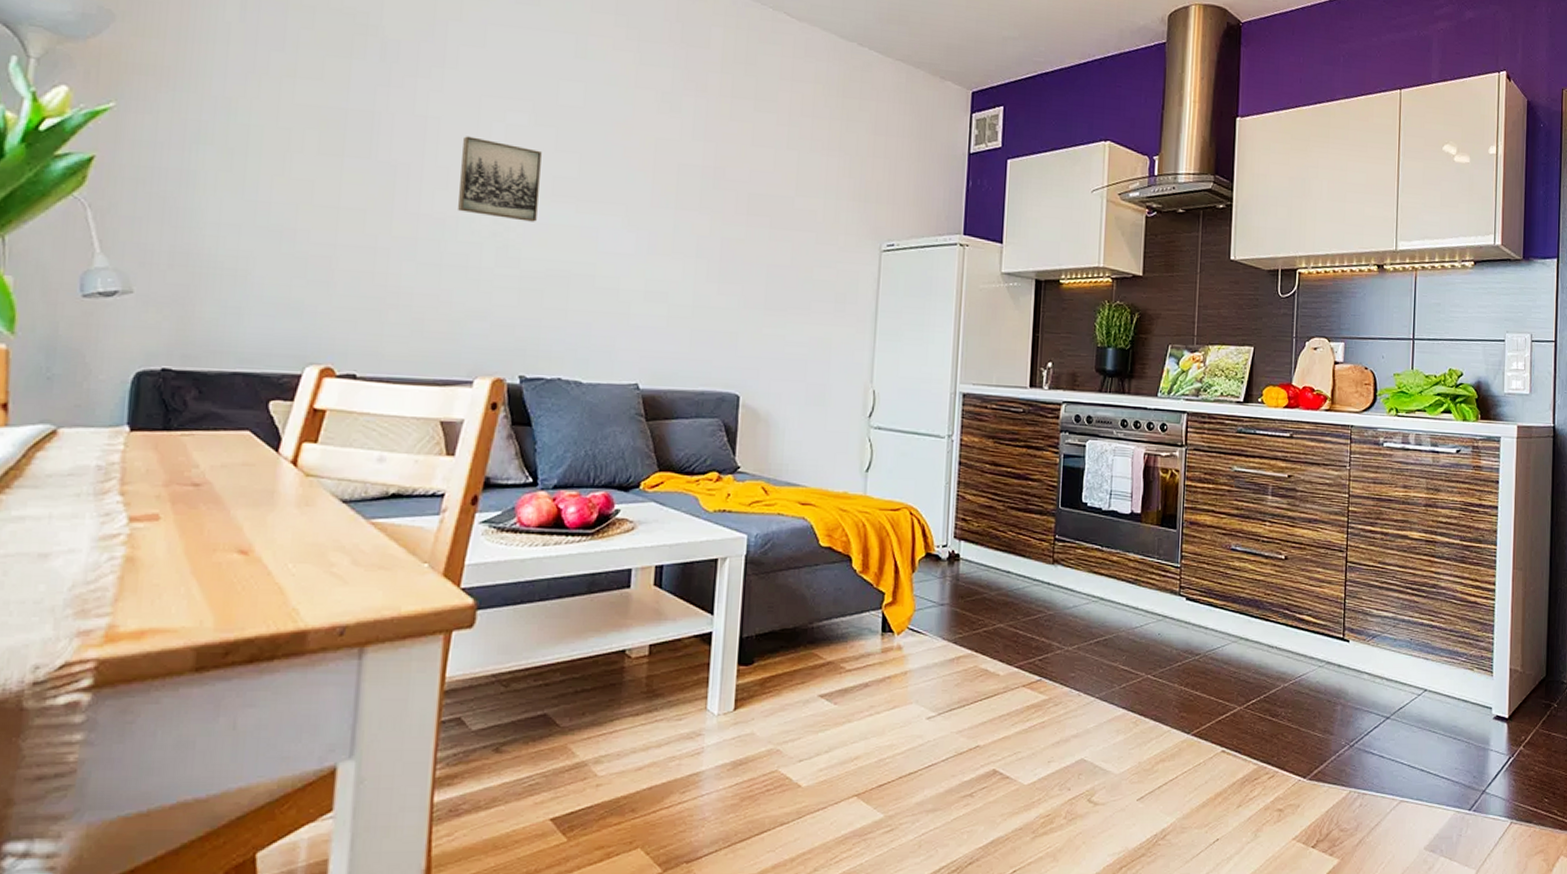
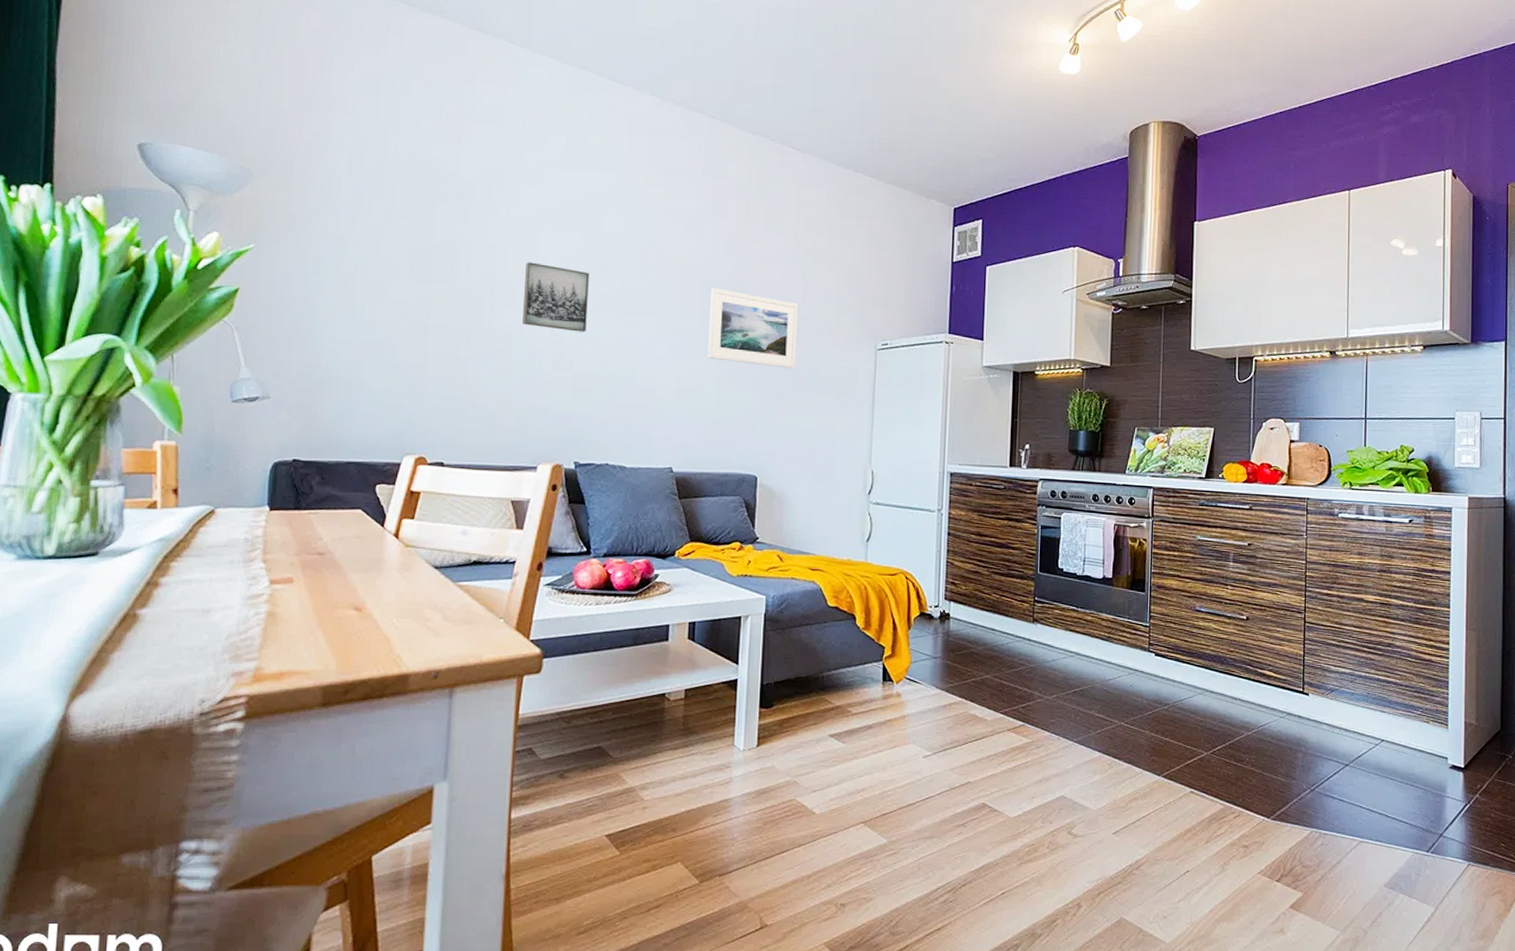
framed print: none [683,174,791,271] -> present [708,288,799,369]

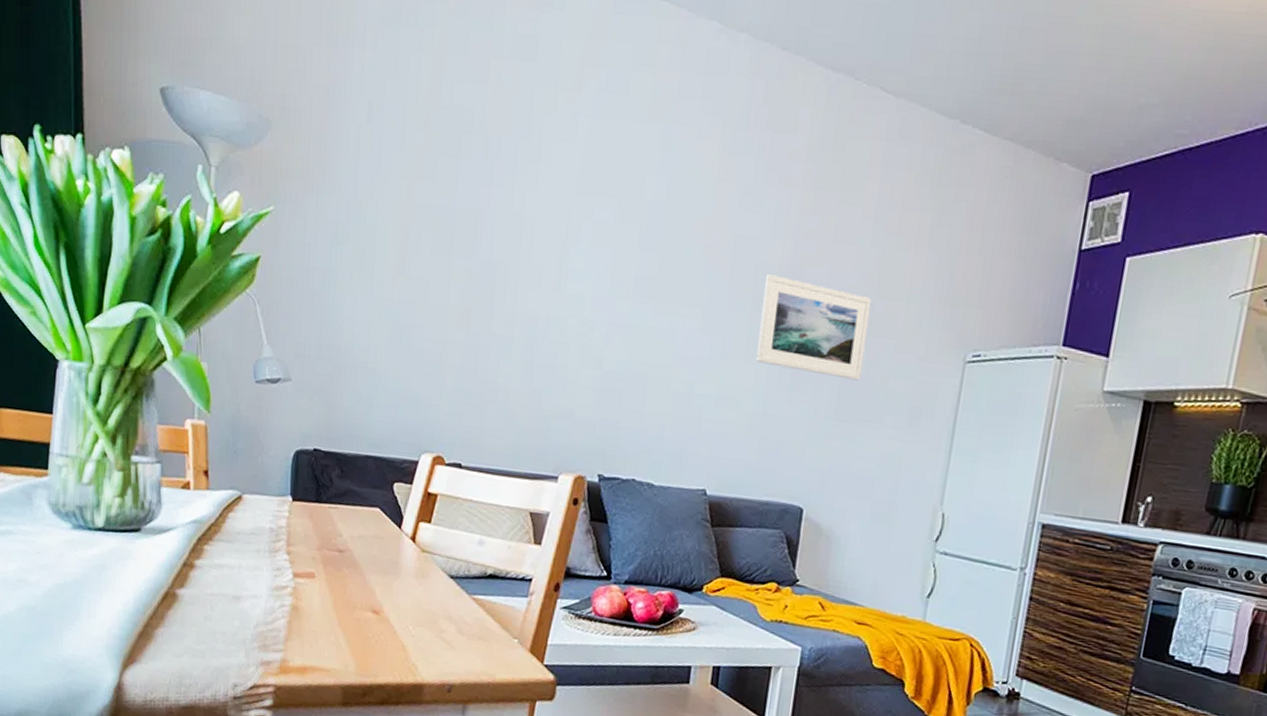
wall art: present [522,262,589,332] -> none [548,235,625,323]

